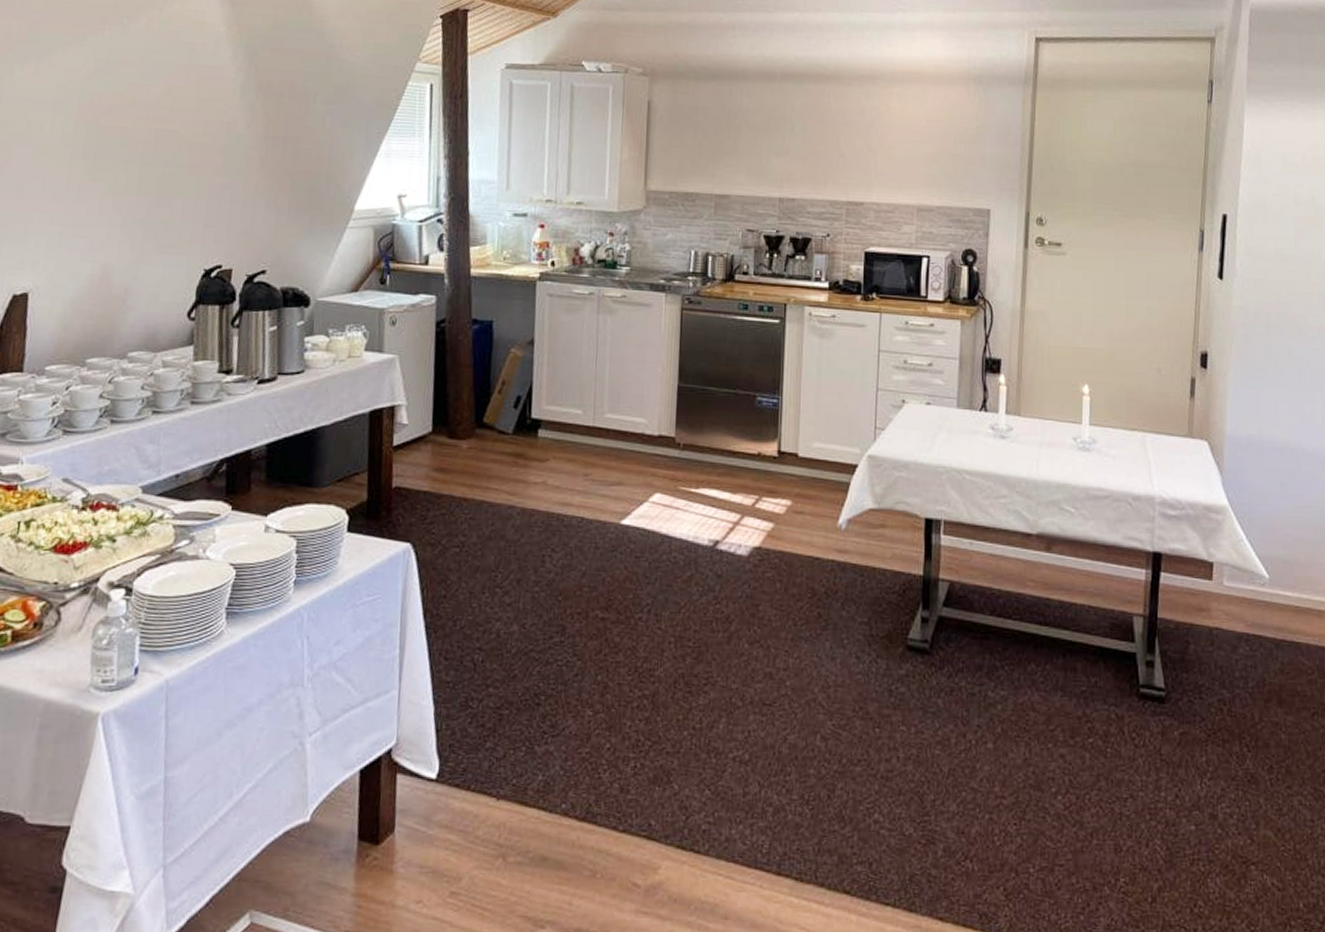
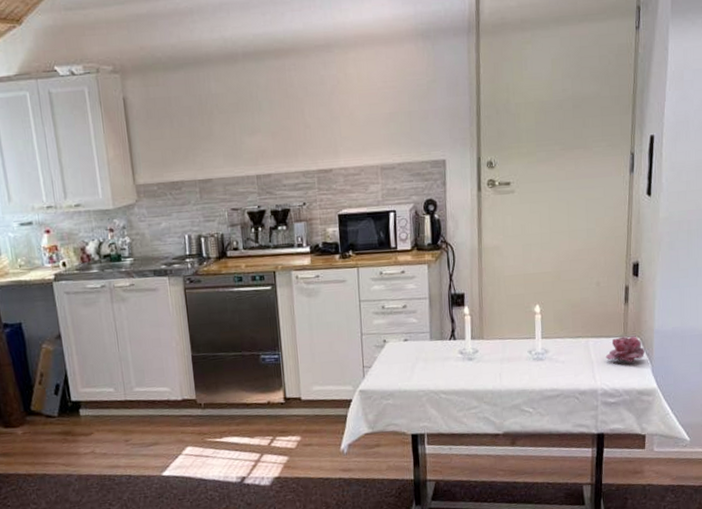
flower: none [1165,437,1215,469] -> present [605,336,646,362]

